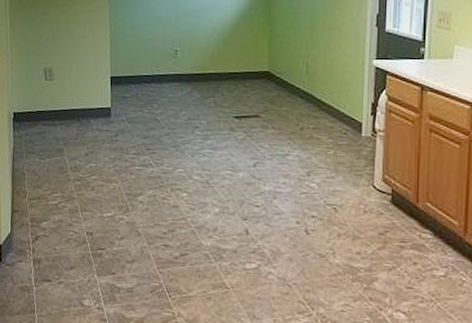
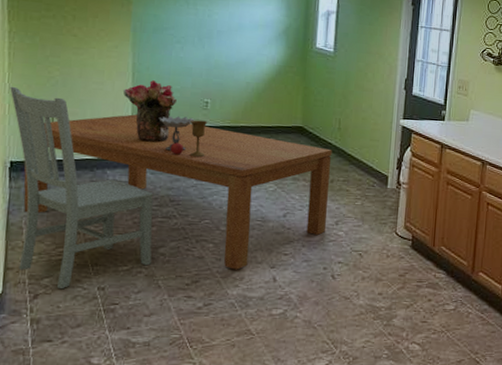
chair: none [11,43,132,233] -> present [10,86,154,290]
dining table: none [24,65,301,221] -> present [23,114,332,270]
bouquet: none [102,31,149,91] -> present [122,80,177,142]
goblet: none [134,65,178,106] -> present [159,116,208,158]

